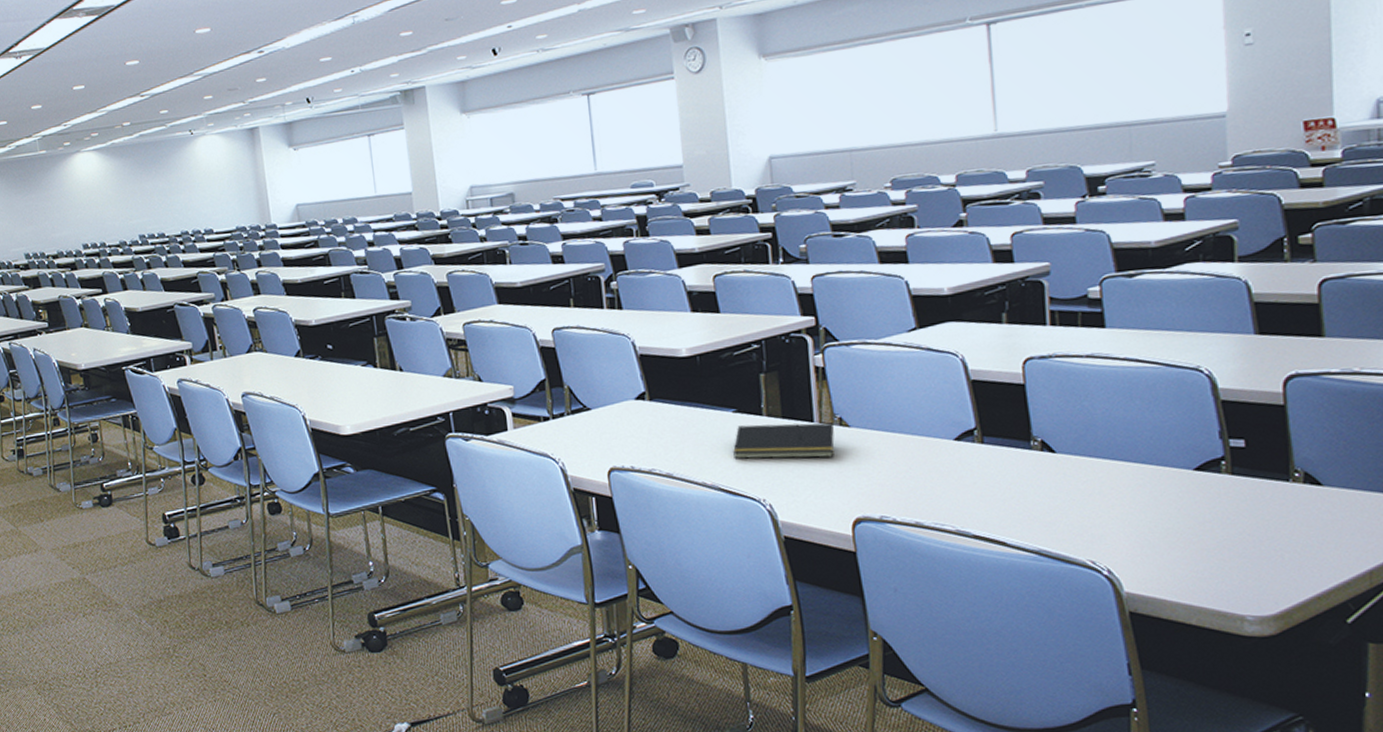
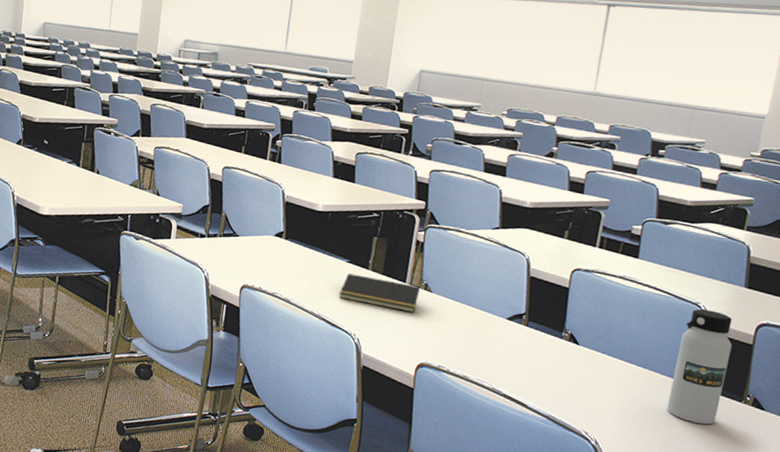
water bottle: none [1187,372,1261,521] -> present [667,309,733,425]

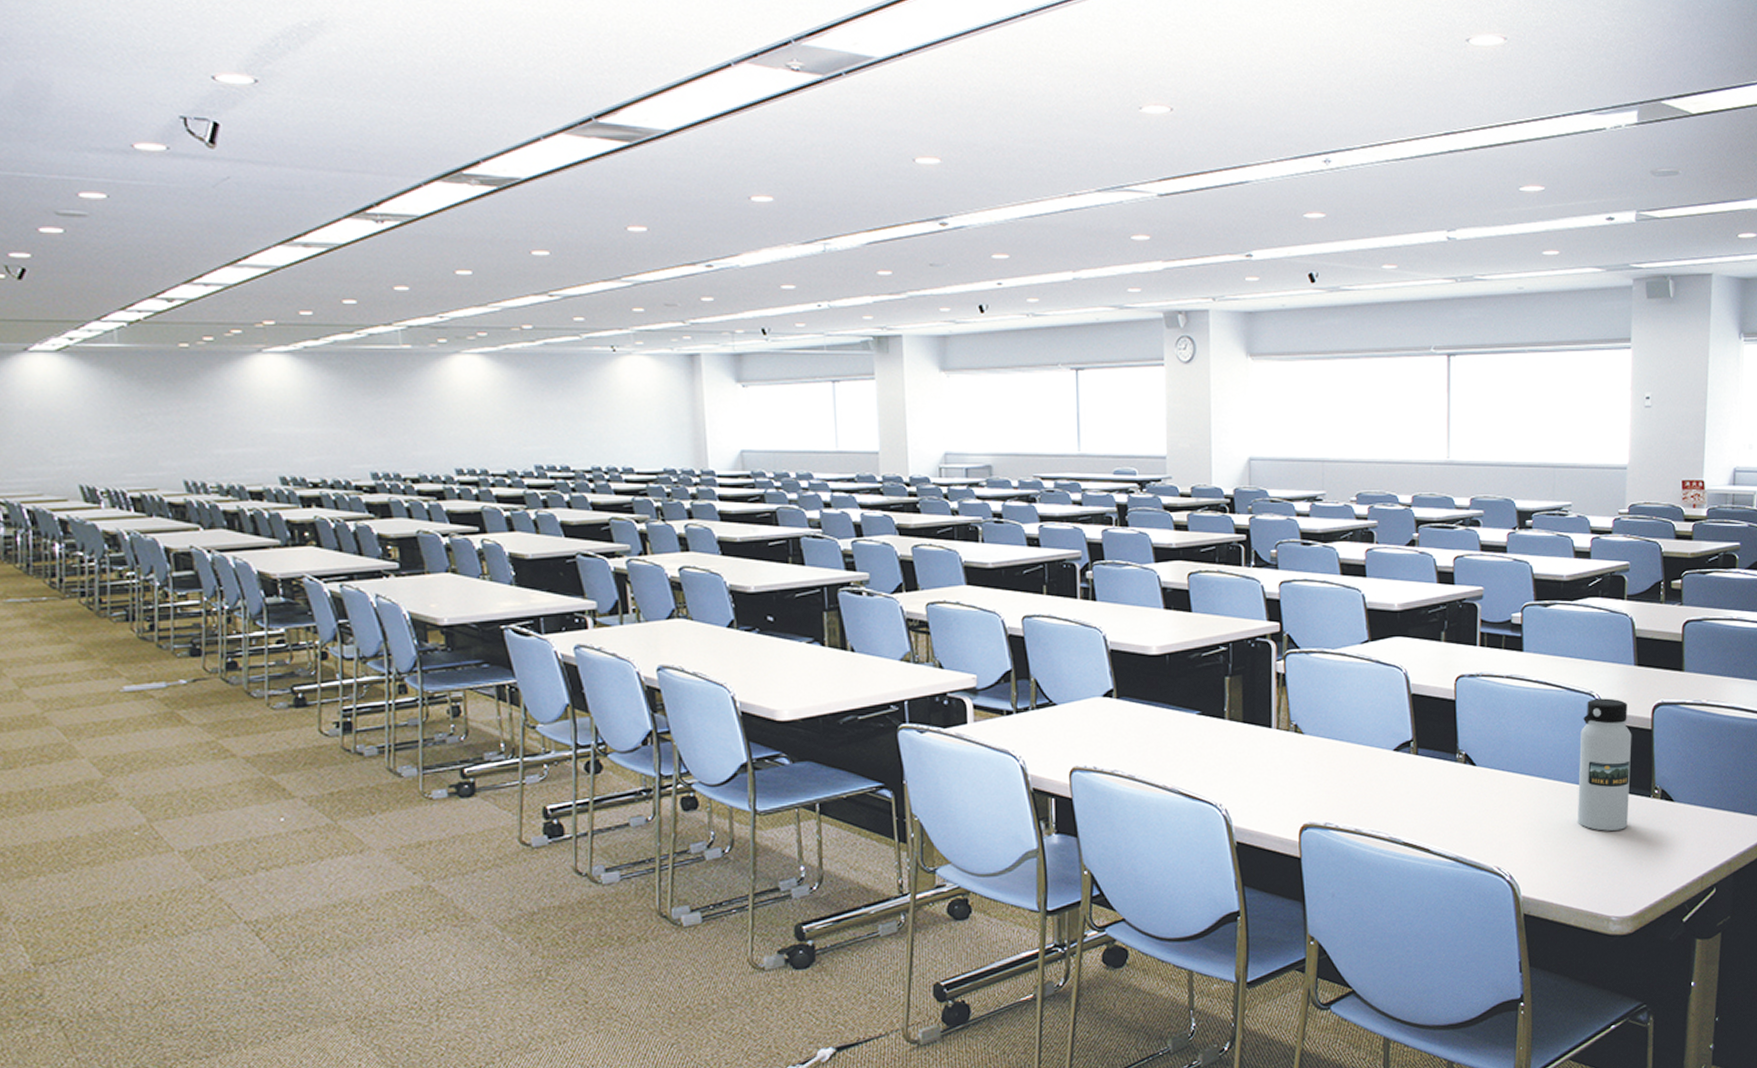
notepad: present [339,273,420,312] -> none [1195,728,1289,764]

